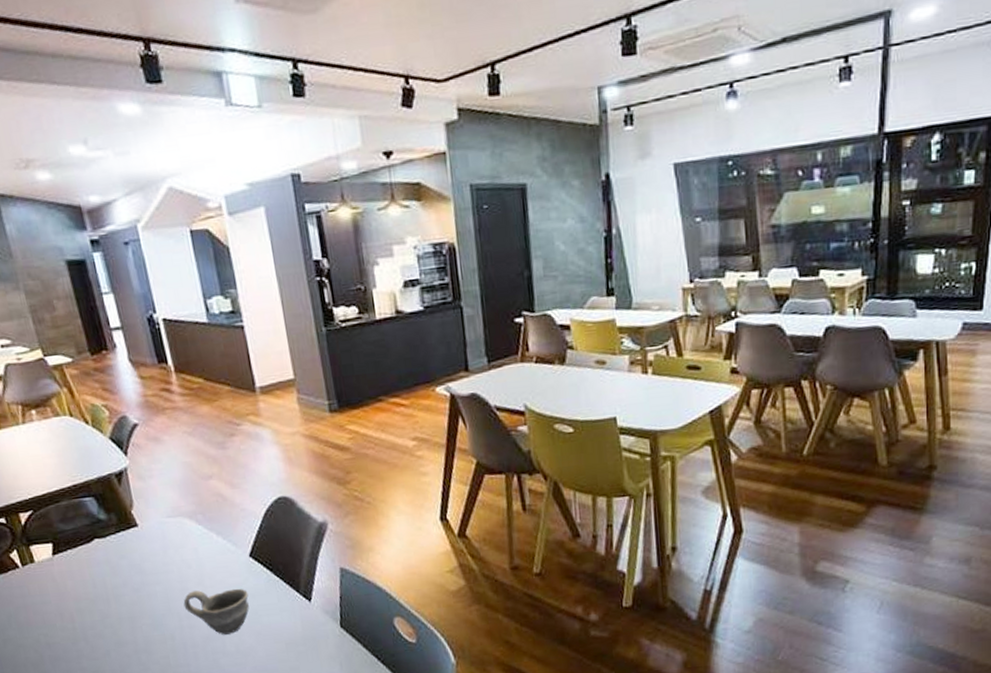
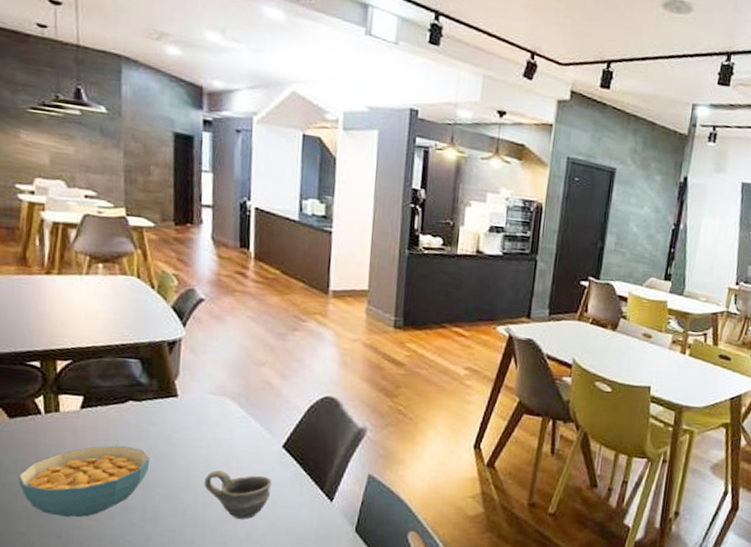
cereal bowl: none [14,583,130,662] -> present [17,445,150,518]

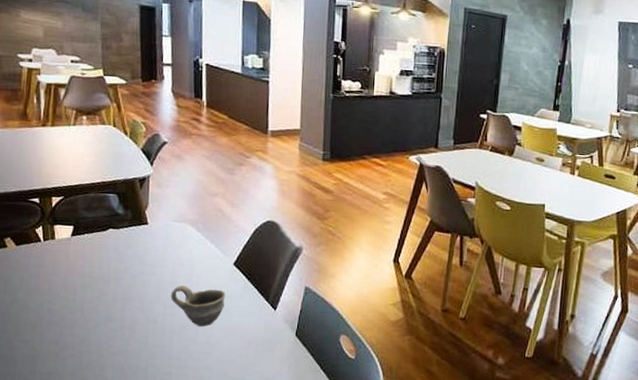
cereal bowl: present [17,445,150,518] -> none [23,266,127,327]

